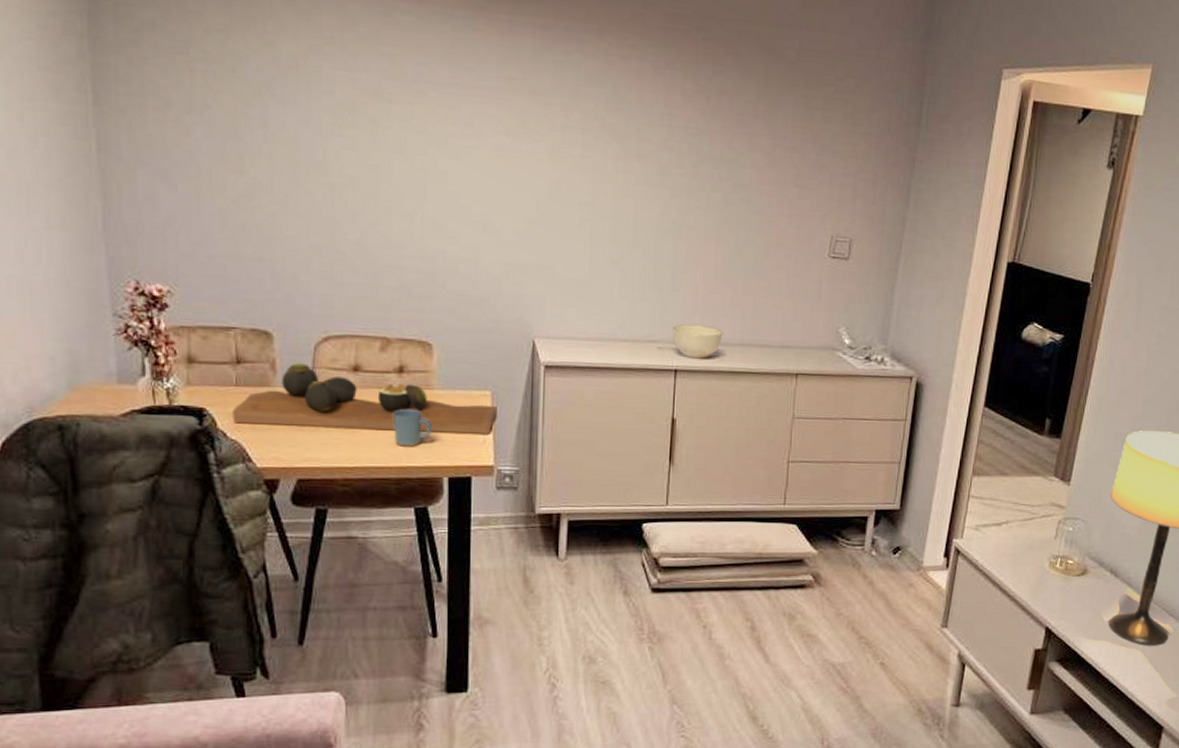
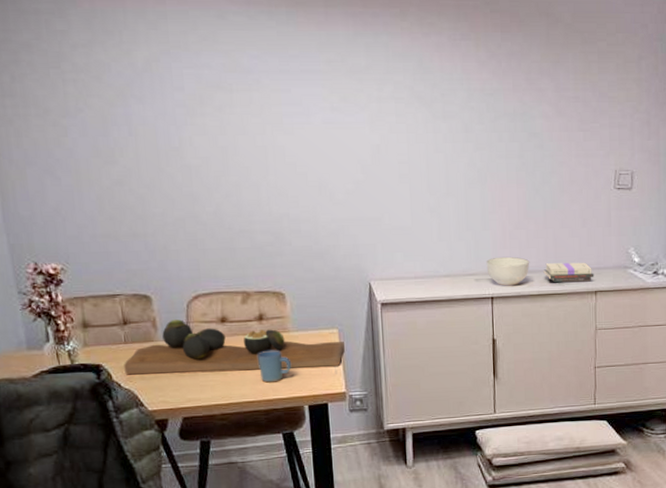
books: none [738,336,797,362] -> present [543,262,594,283]

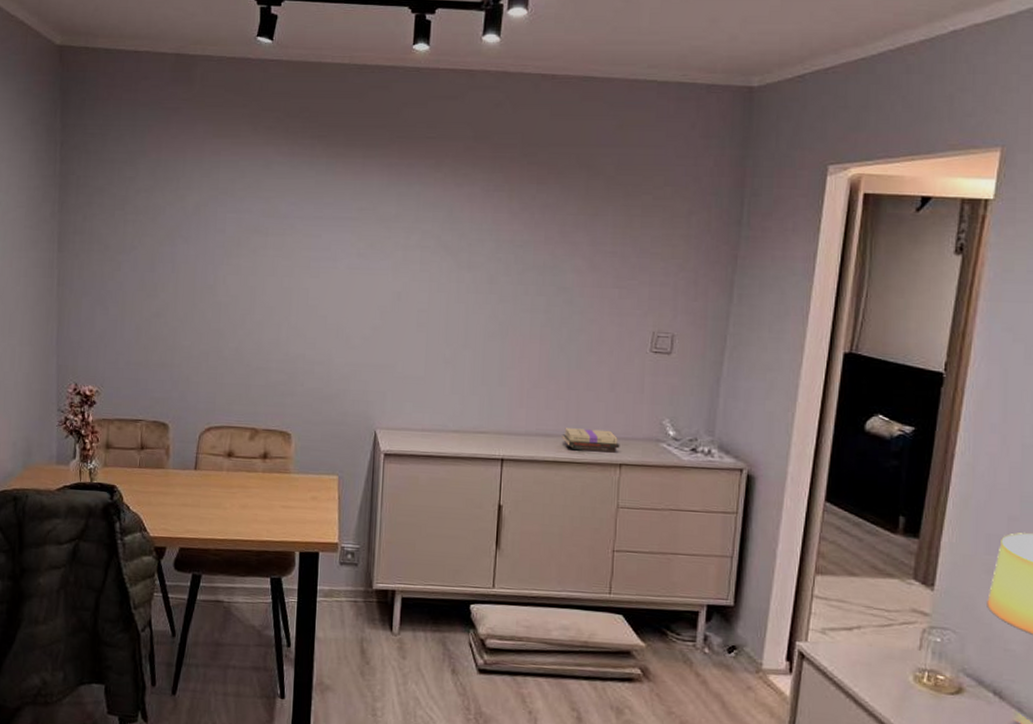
decorative tray: present [124,319,345,375] -> none [135,449,343,514]
mug: present [257,350,292,383] -> none [256,489,289,524]
bowl: present [486,256,530,286] -> none [499,416,548,449]

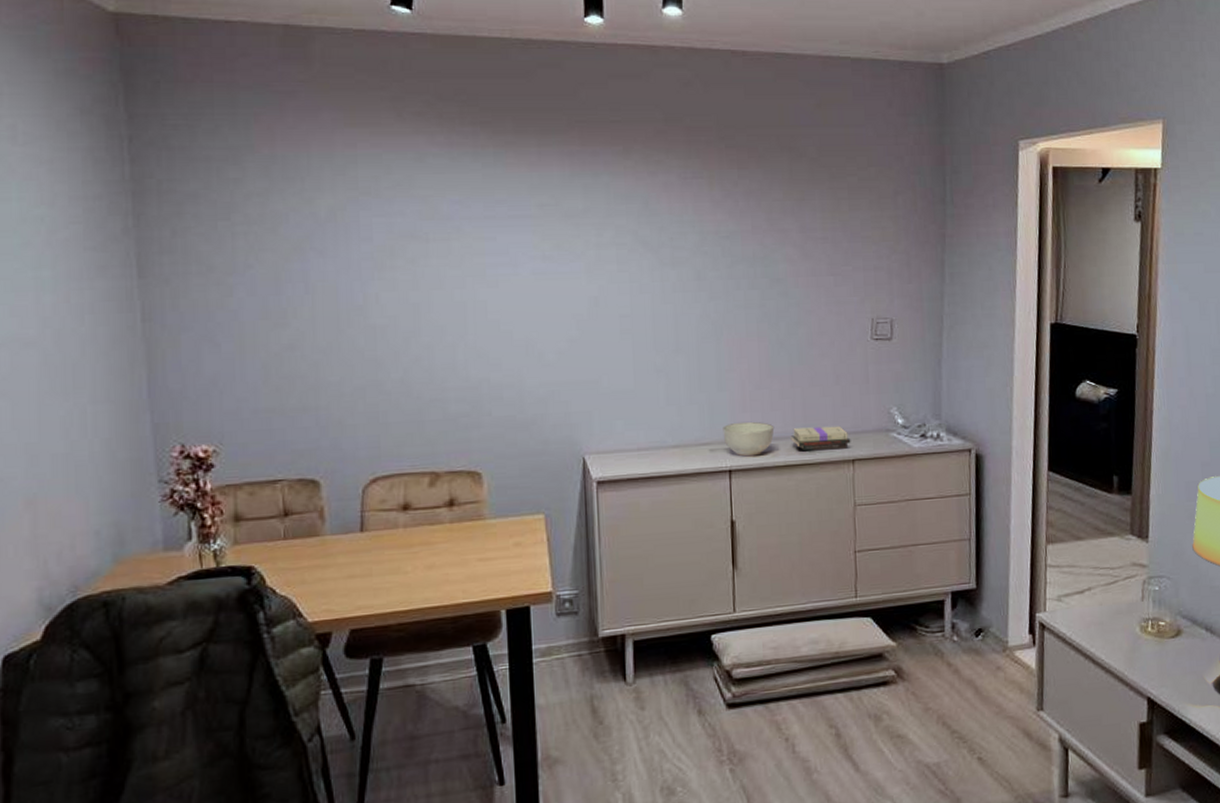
bowl: none [499,416,548,449] -> present [722,421,775,457]

